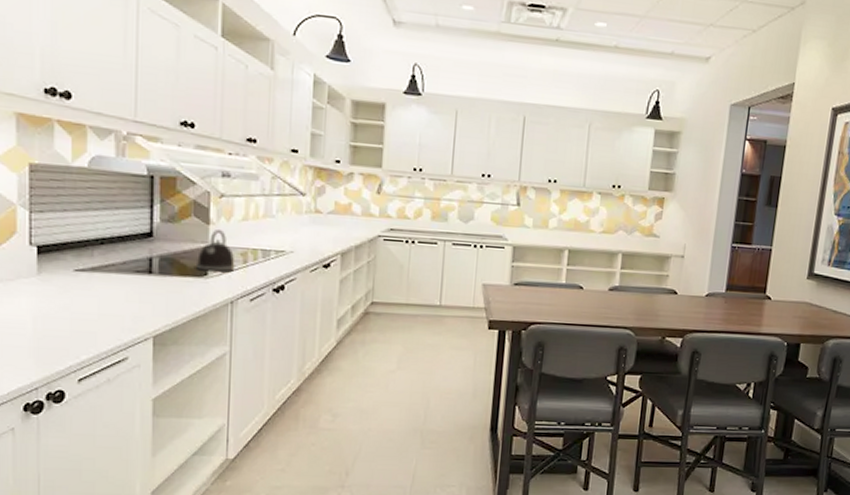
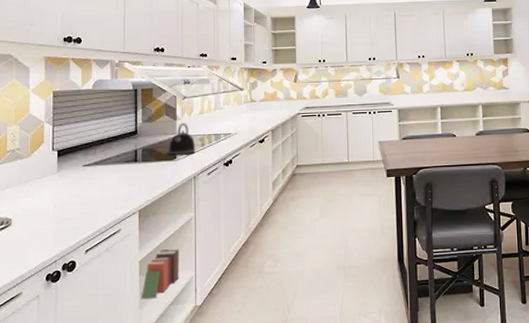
books: none [154,388,208,446] -> present [141,249,179,300]

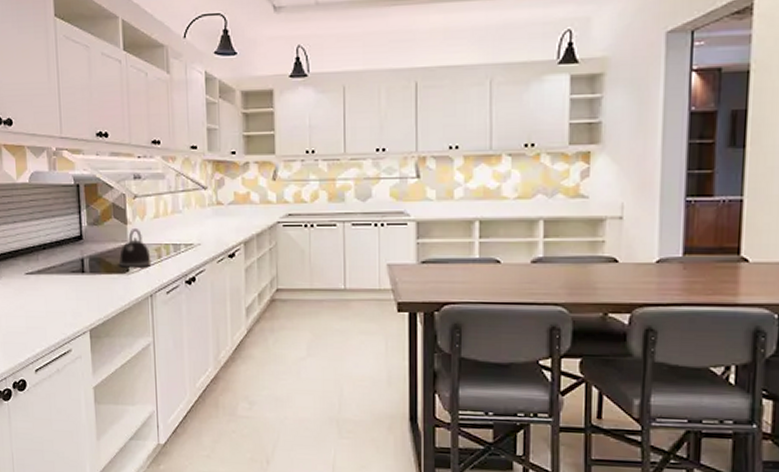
books: present [141,249,179,300] -> none [97,377,139,431]

